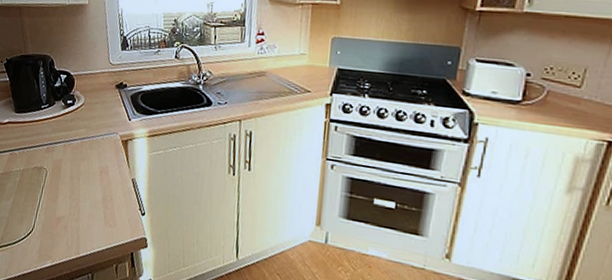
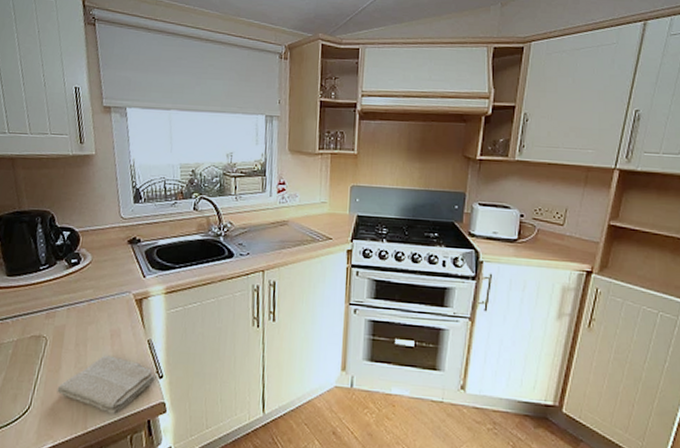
washcloth: none [55,189,138,244] -> present [56,355,155,414]

